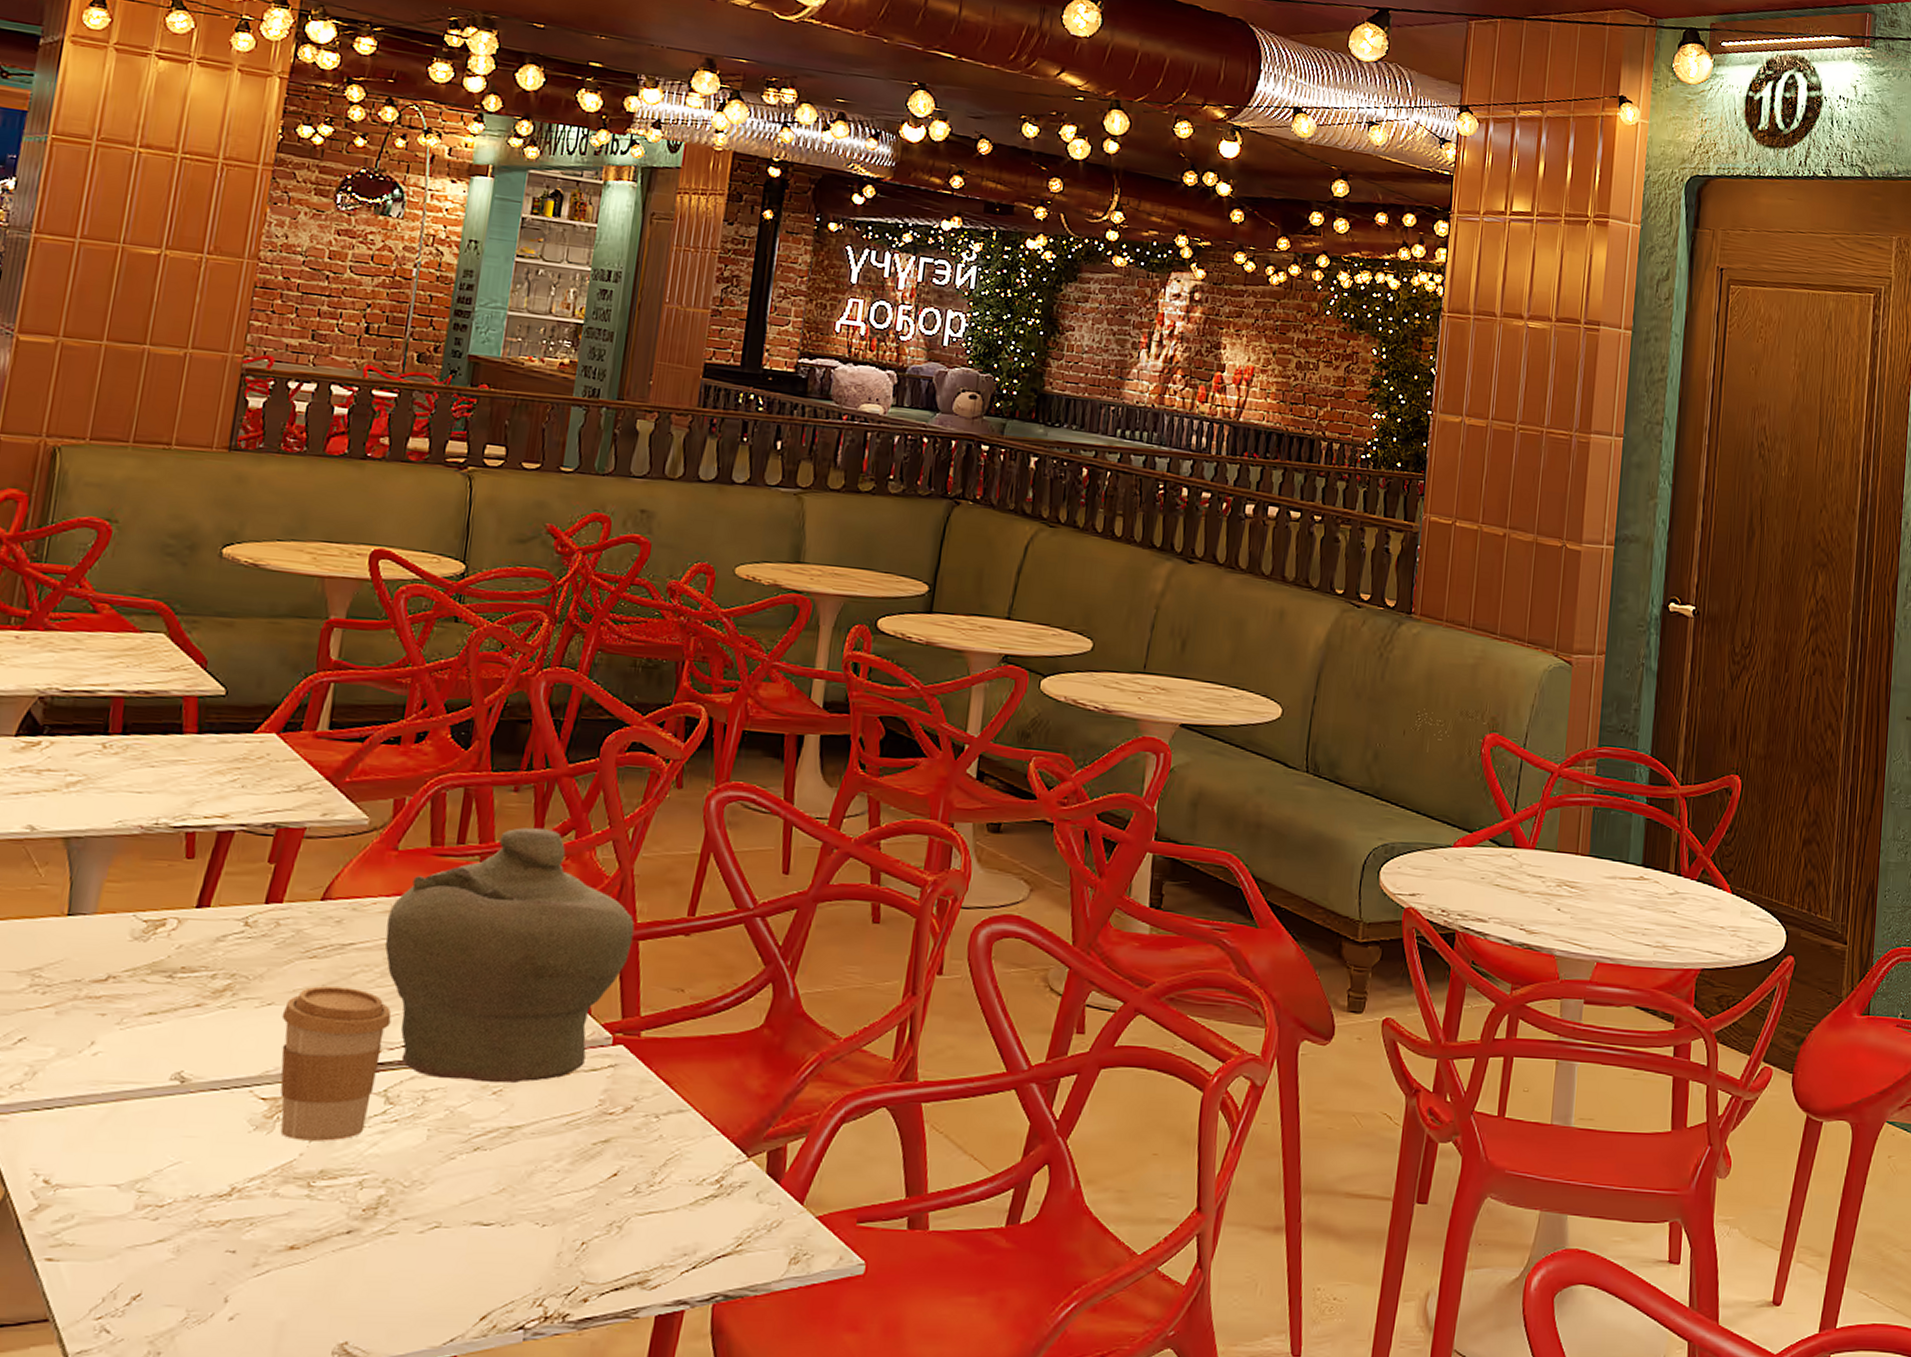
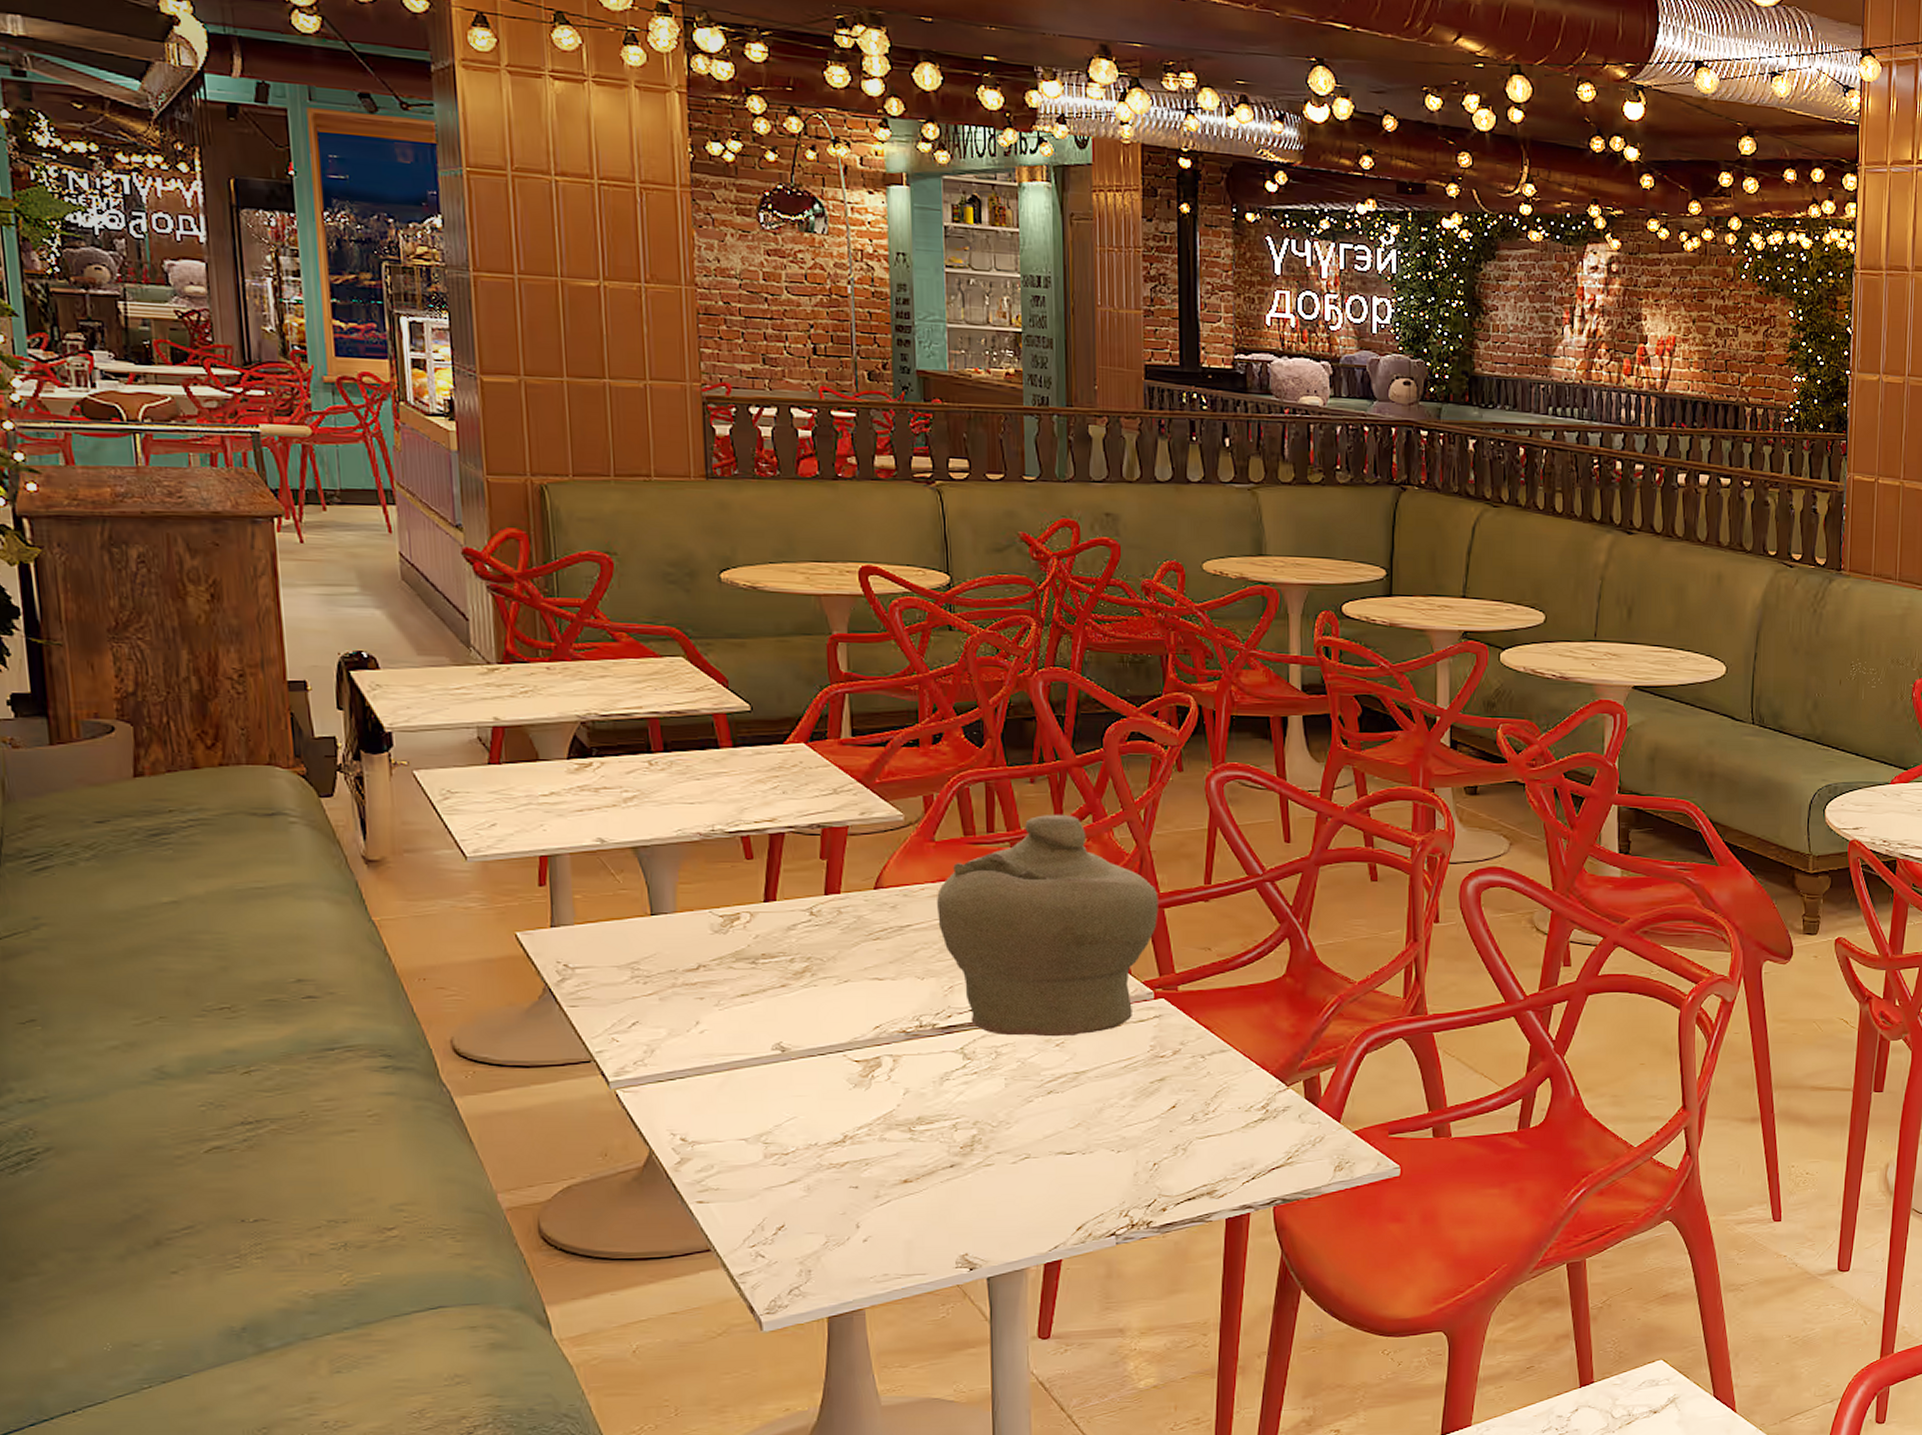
coffee cup: present [280,986,392,1142] -> none [859,963,956,1094]

